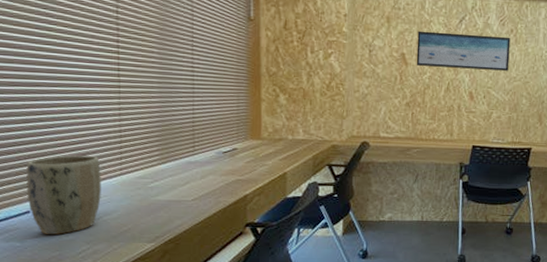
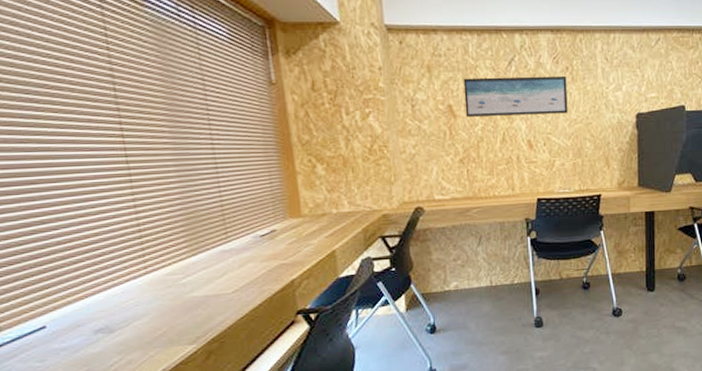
plant pot: present [26,155,101,235] -> none [33,256,127,350]

